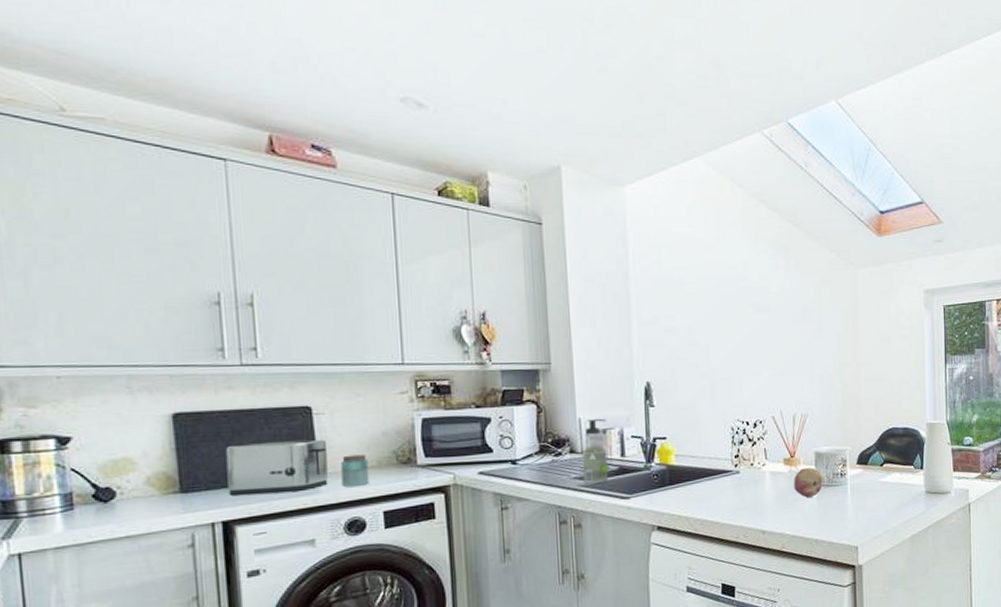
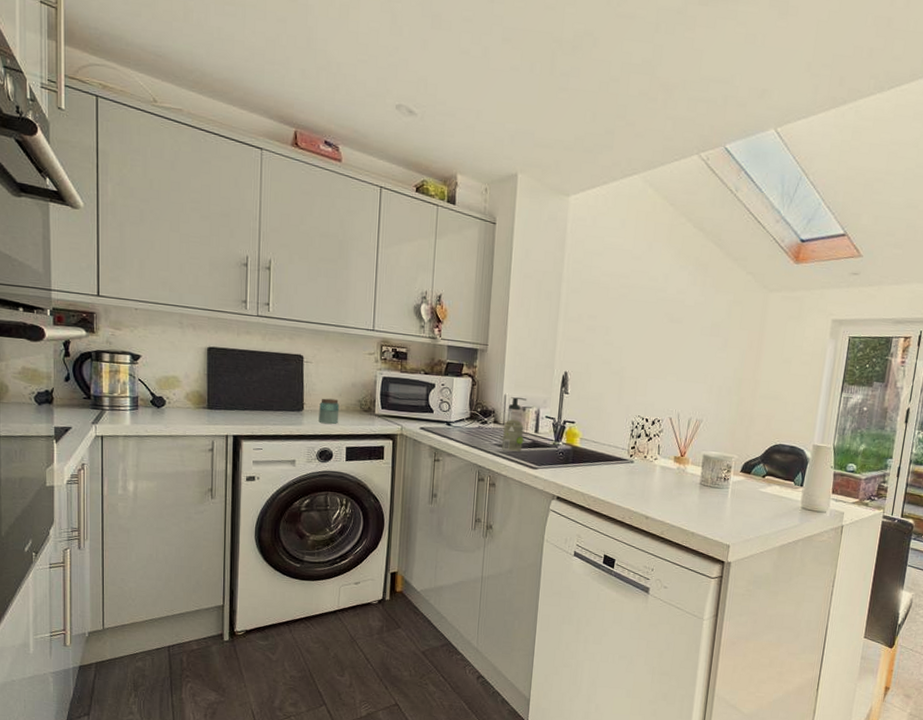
toaster: present [225,439,328,497] -> none [239,377,312,422]
fruit: present [793,468,823,499] -> none [679,468,707,496]

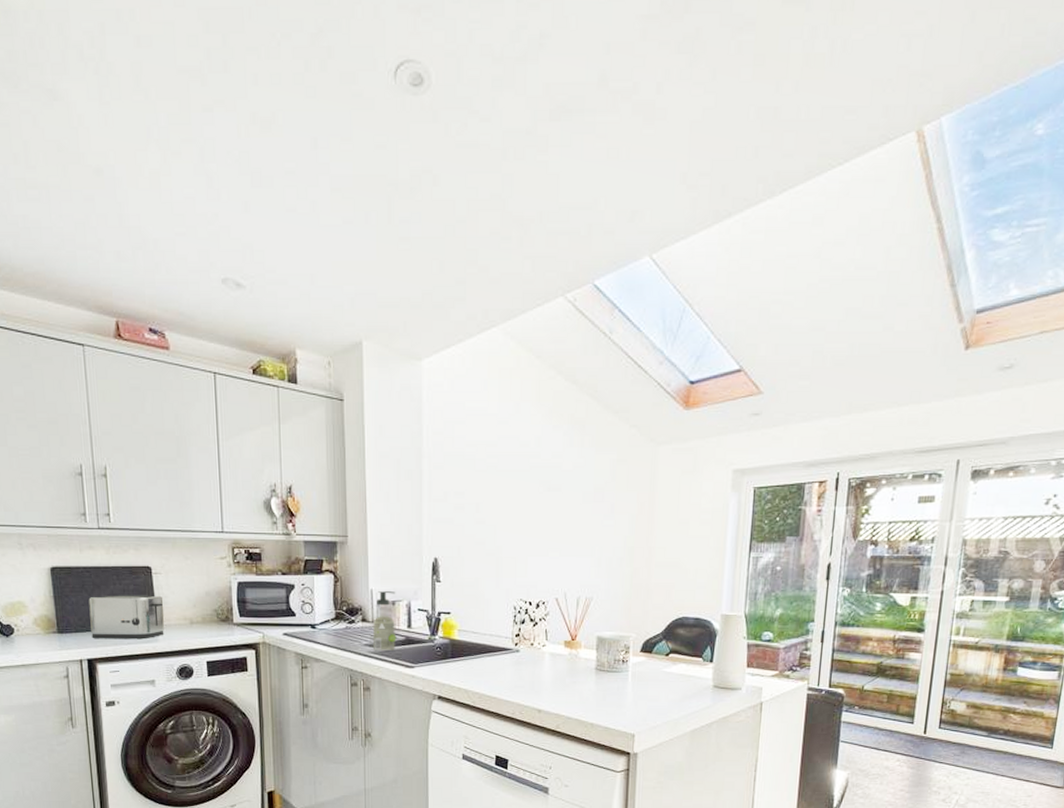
toaster: none [239,377,312,422] -> present [88,595,164,640]
peanut butter: present [319,398,340,425] -> none [174,611,196,639]

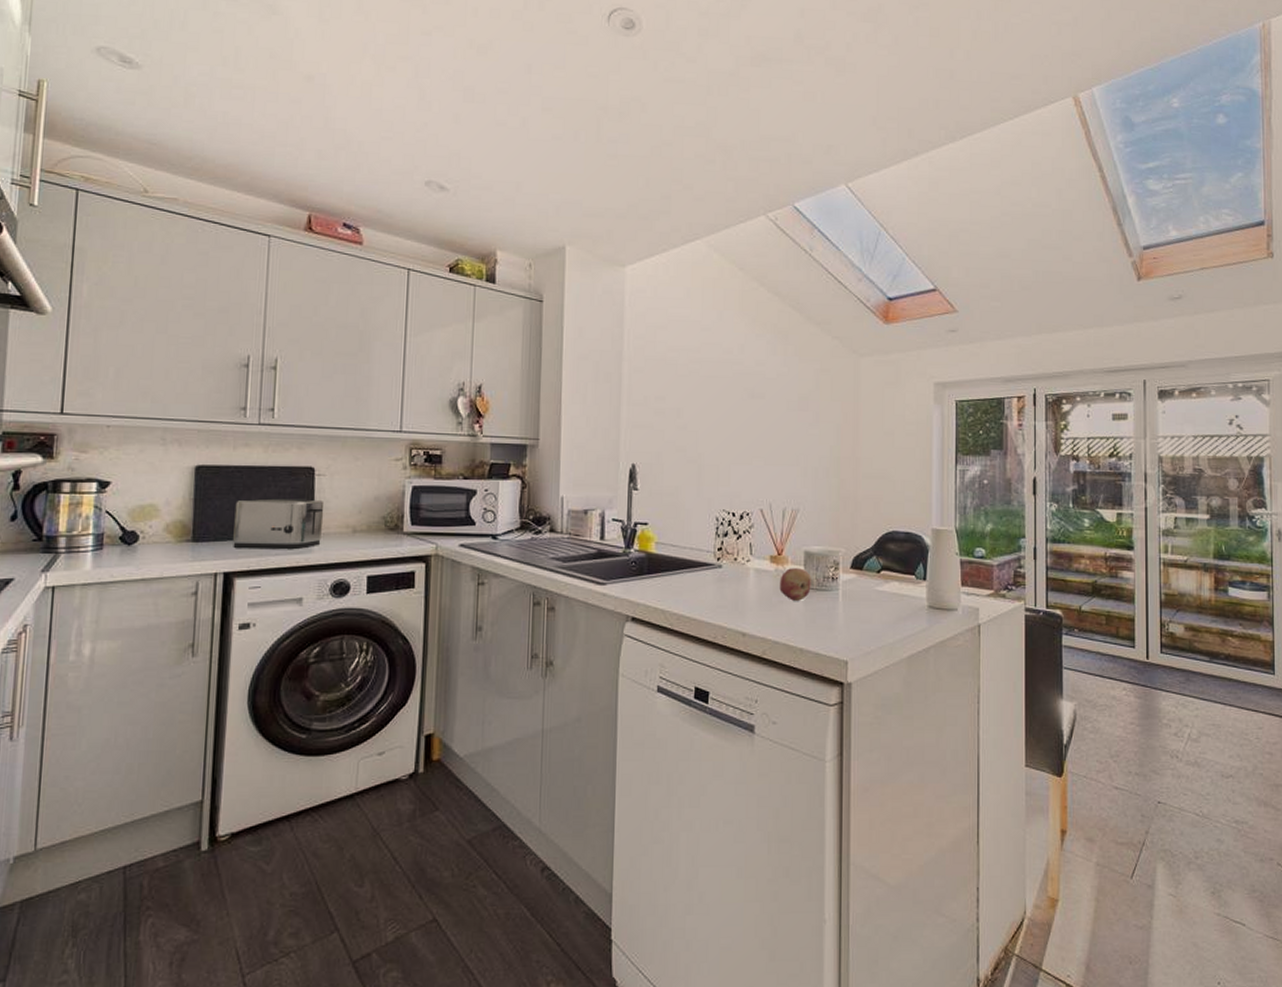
soap dispenser: present [369,591,397,650] -> none [557,499,589,565]
fruit: none [573,652,603,683] -> present [779,568,811,602]

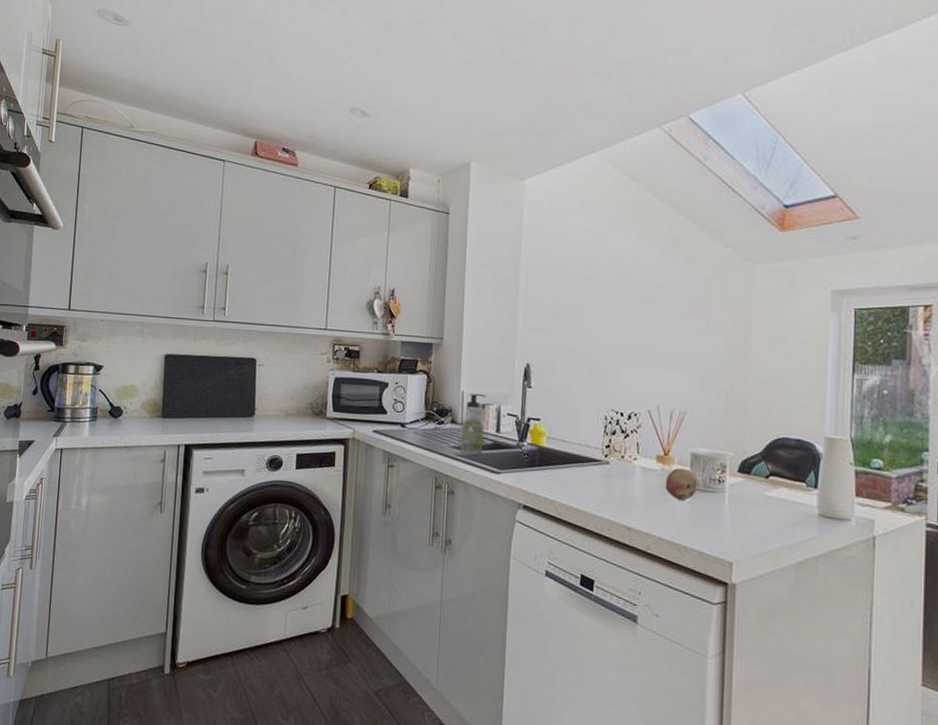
toaster: present [233,498,325,550] -> none [192,383,264,429]
soap dispenser: none [557,499,589,565] -> present [457,394,487,454]

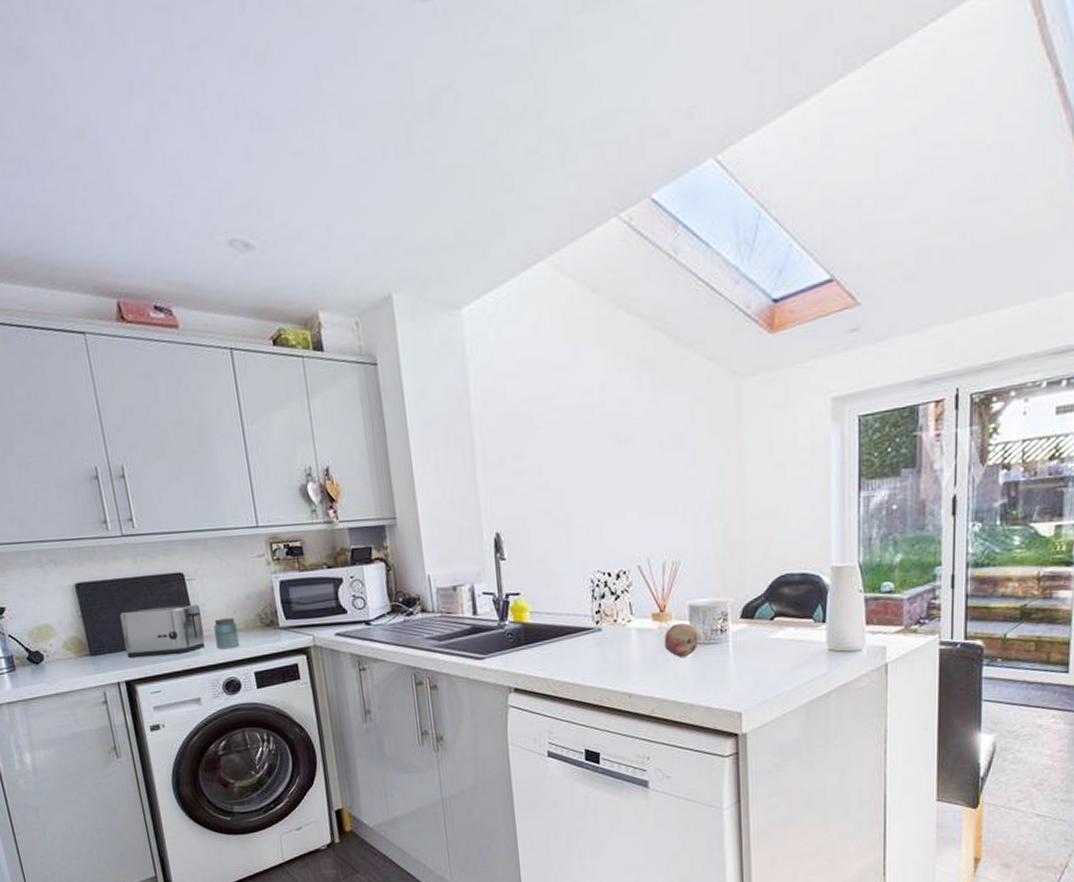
toaster: none [192,383,264,429] -> present [119,603,205,659]
peanut butter: none [269,402,291,430] -> present [213,618,240,650]
soap dispenser: present [457,394,487,454] -> none [430,575,462,644]

